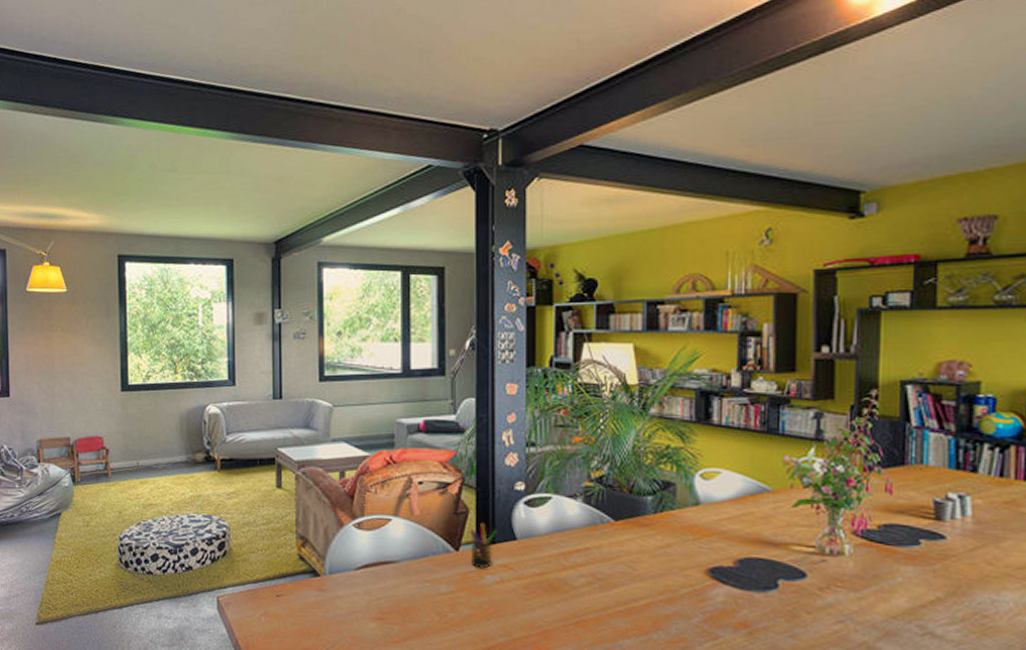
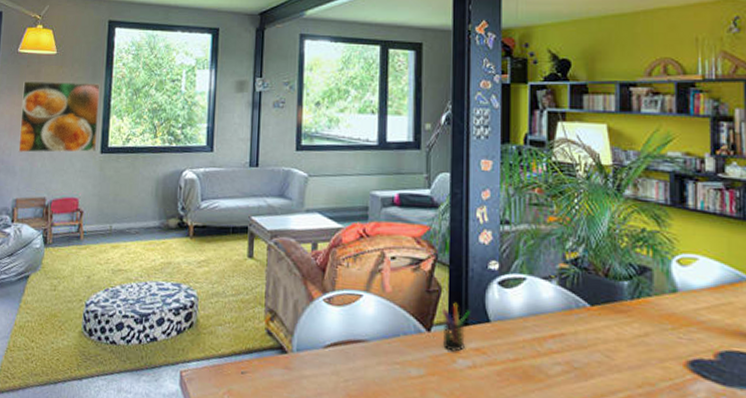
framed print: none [35,321,116,393] -> present [18,81,101,153]

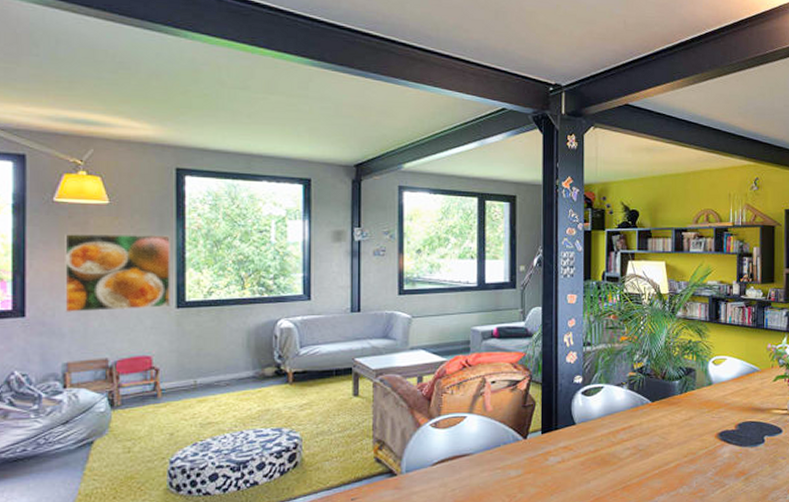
pen holder: present [441,302,470,352] -> none [535,412,559,452]

